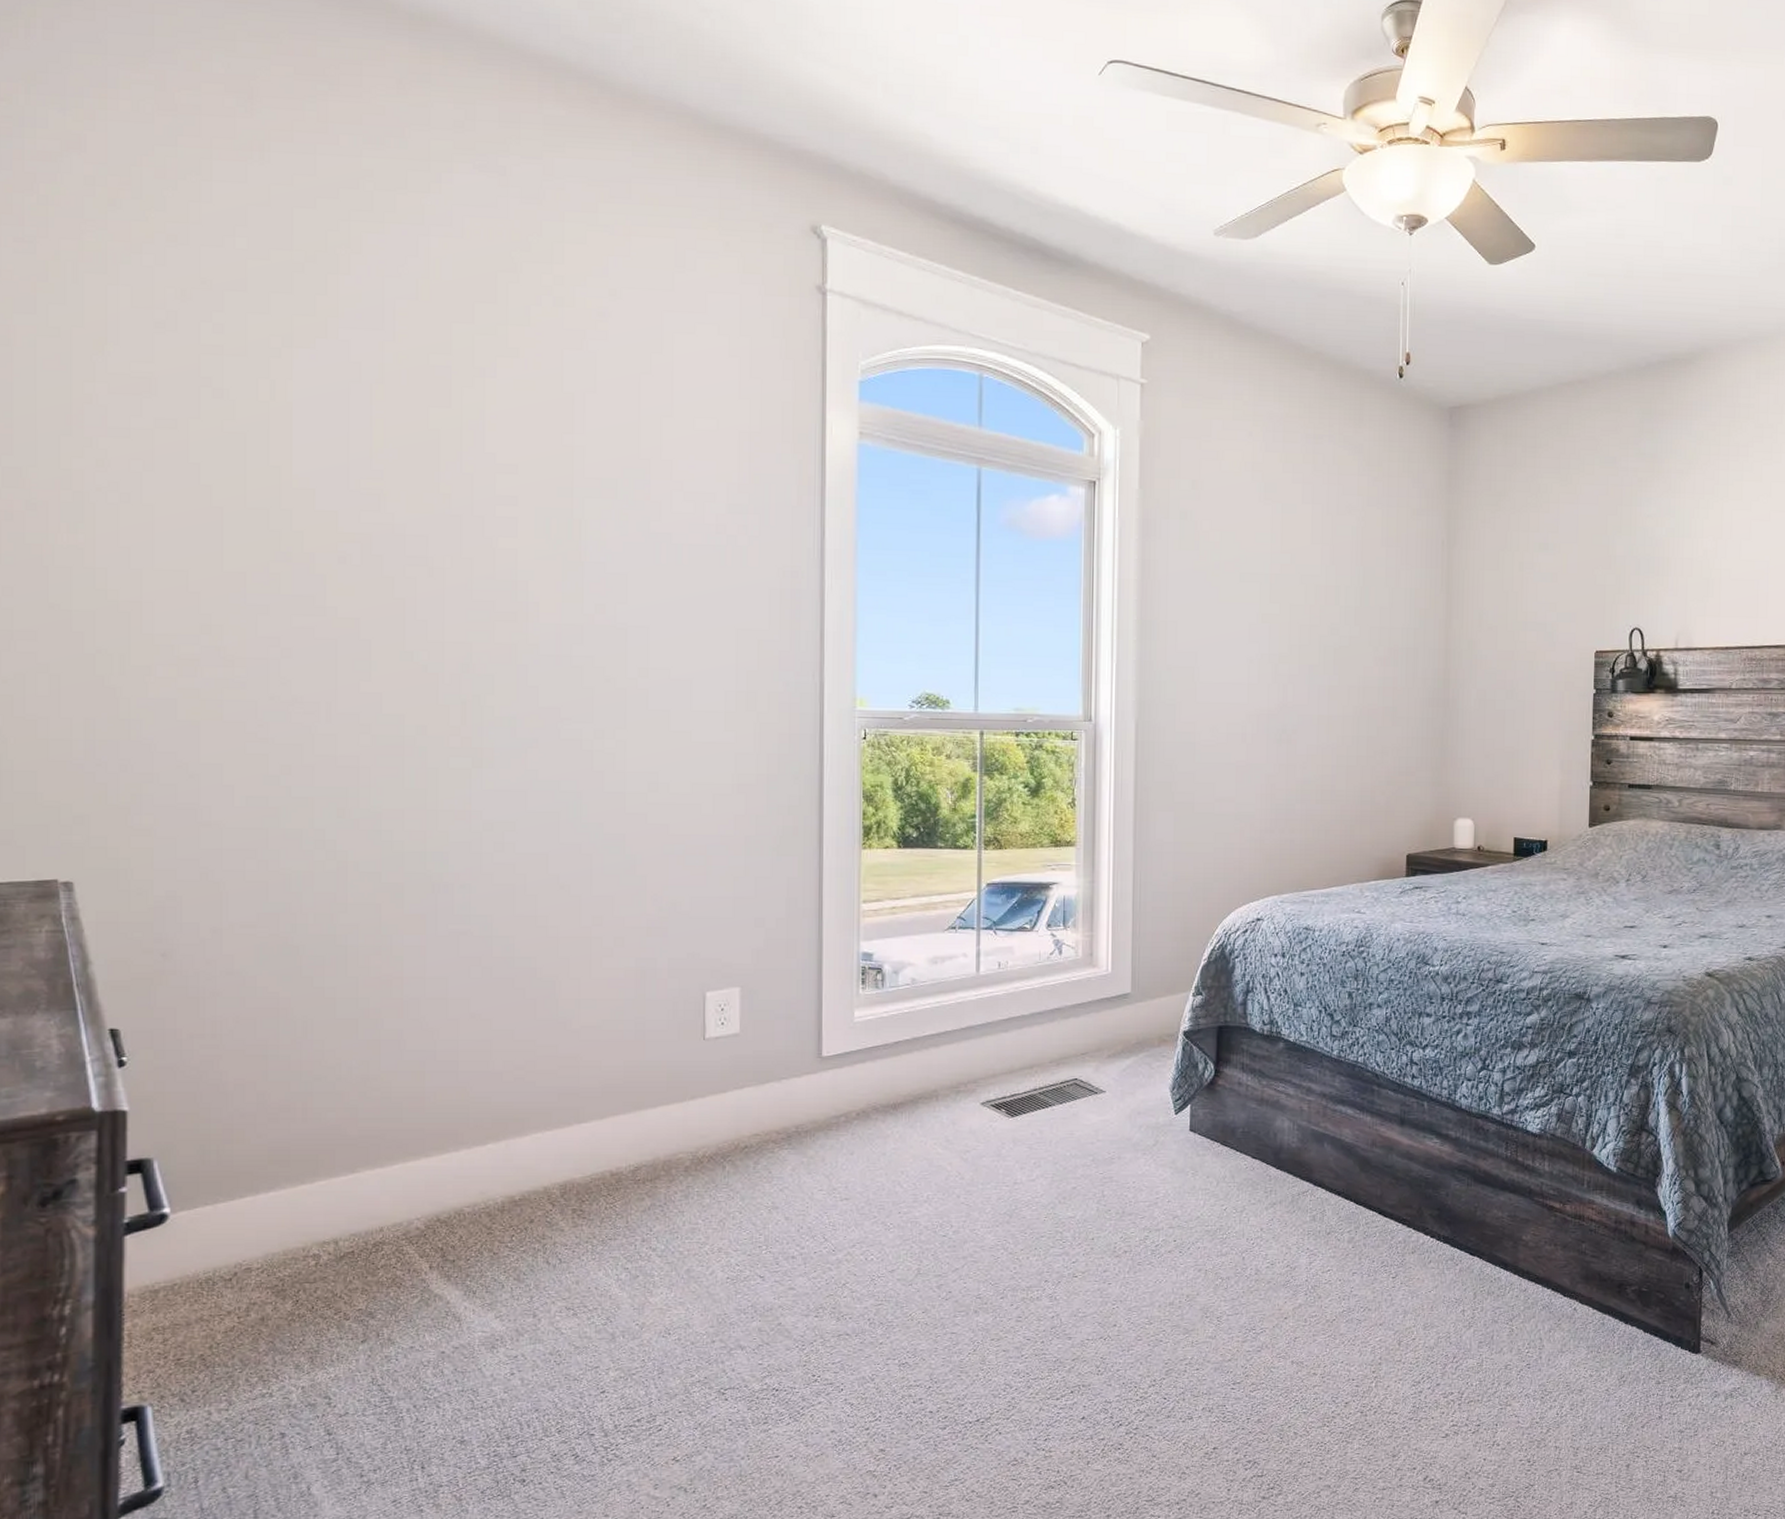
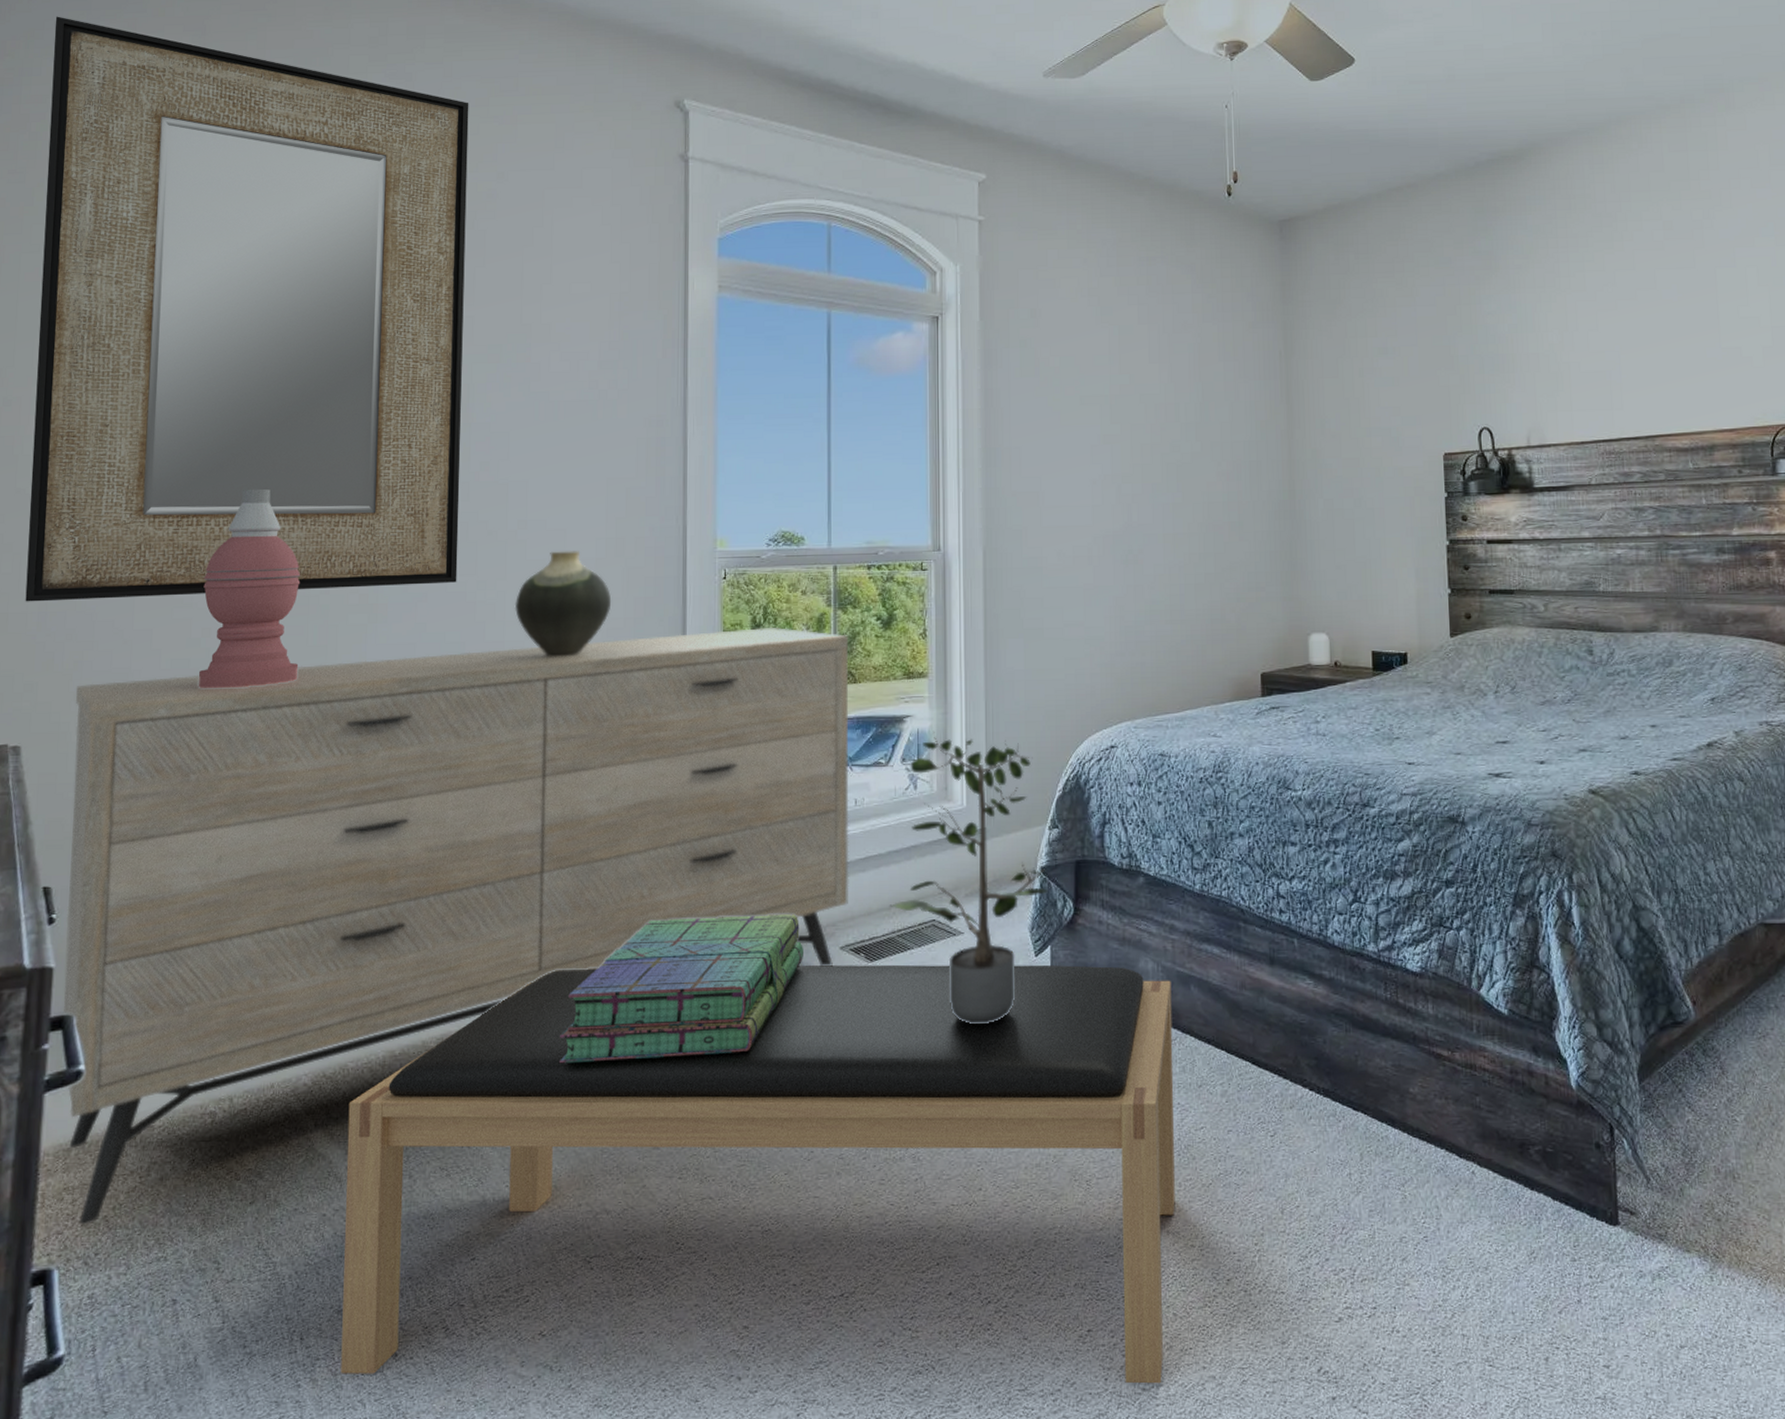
home mirror: none [62,58,574,730] -> present [25,16,469,602]
dresser: none [135,790,995,1364] -> present [62,627,849,1225]
table lamp: none [279,618,395,830] -> present [198,488,301,689]
bench: none [465,1119,1306,1499] -> present [341,964,1175,1384]
vase: none [636,702,743,810] -> present [514,551,612,656]
stack of books: none [691,1071,944,1210] -> present [559,914,803,1064]
potted plant: none [1031,899,1190,1177] -> present [889,732,1048,1025]

